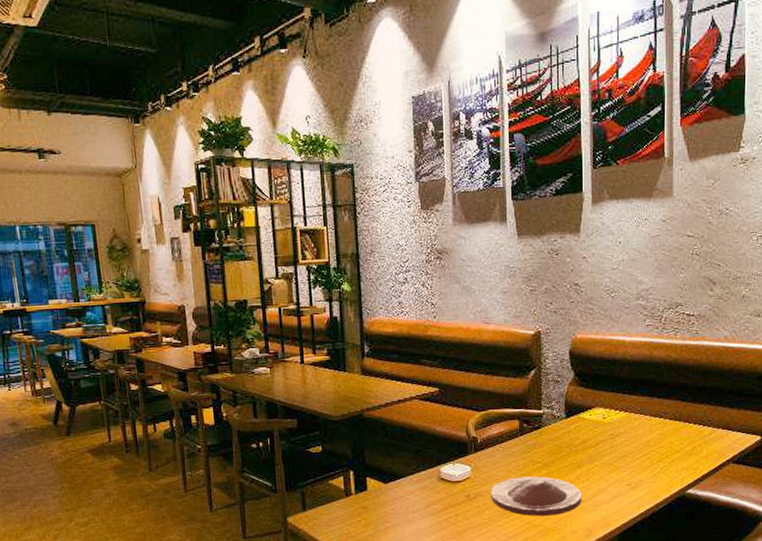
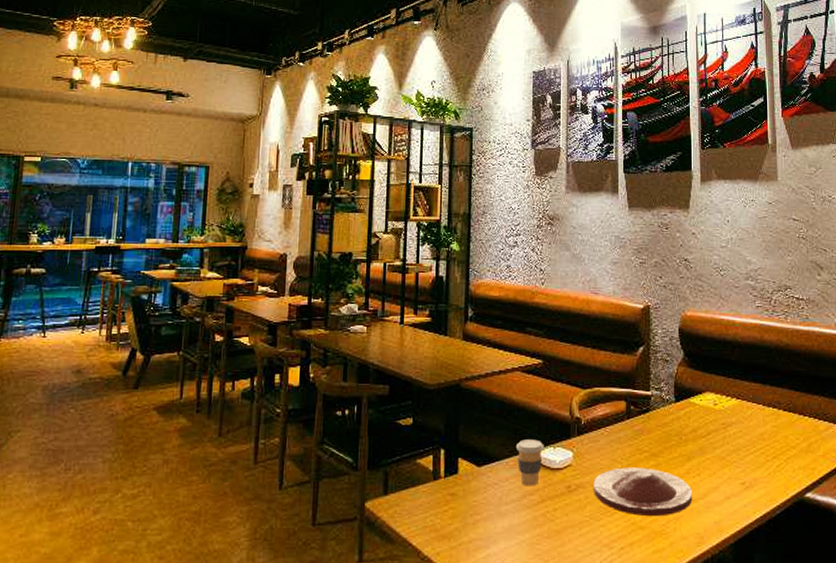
coffee cup: none [418,458,444,498] -> present [515,439,544,486]

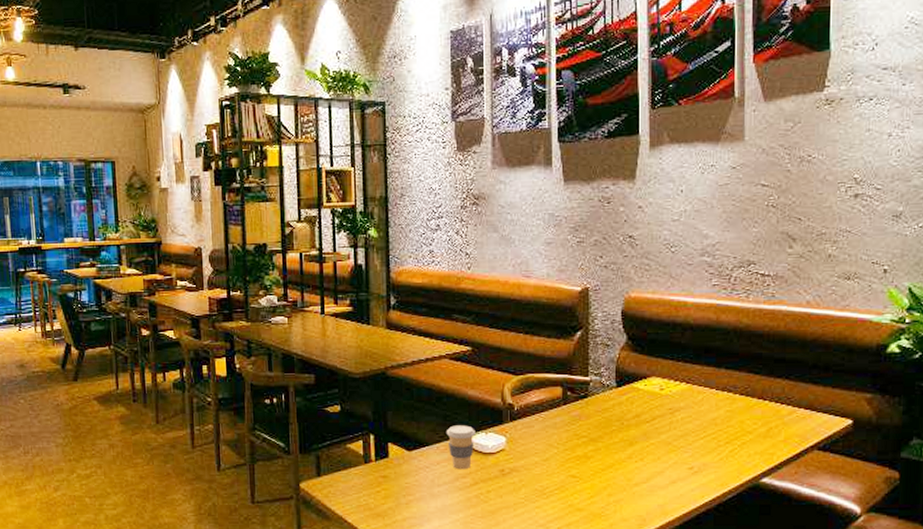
plate: present [593,467,693,517] -> none [528,452,635,499]

